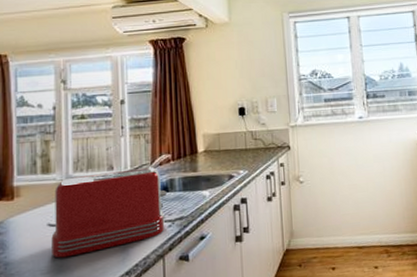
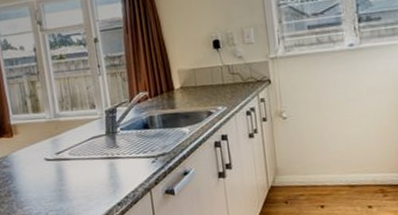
toaster: present [51,167,166,258] -> none [46,105,149,189]

